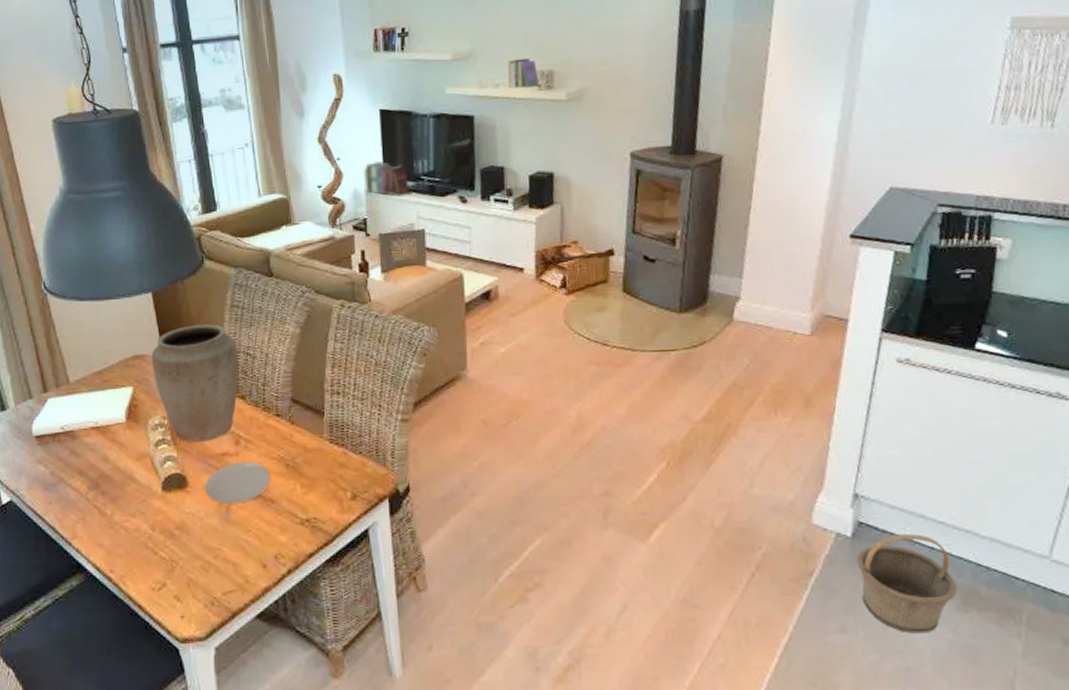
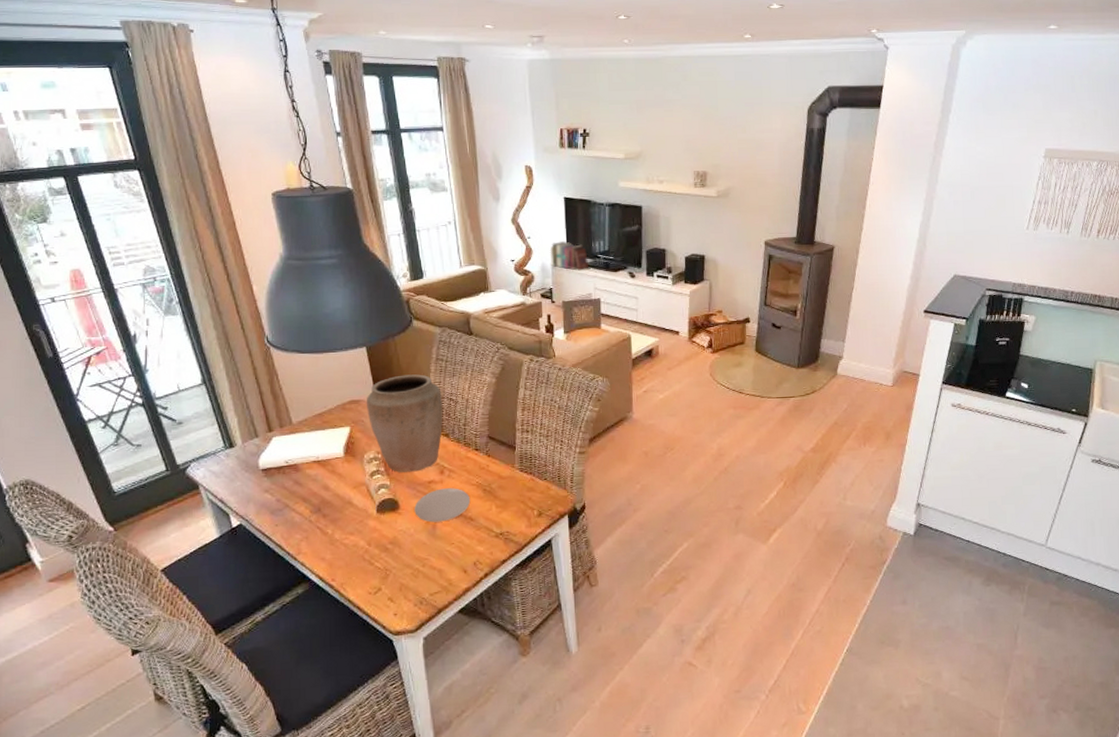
books: present [507,58,540,89] -> none [670,161,695,186]
basket: present [856,534,957,634] -> none [916,531,983,603]

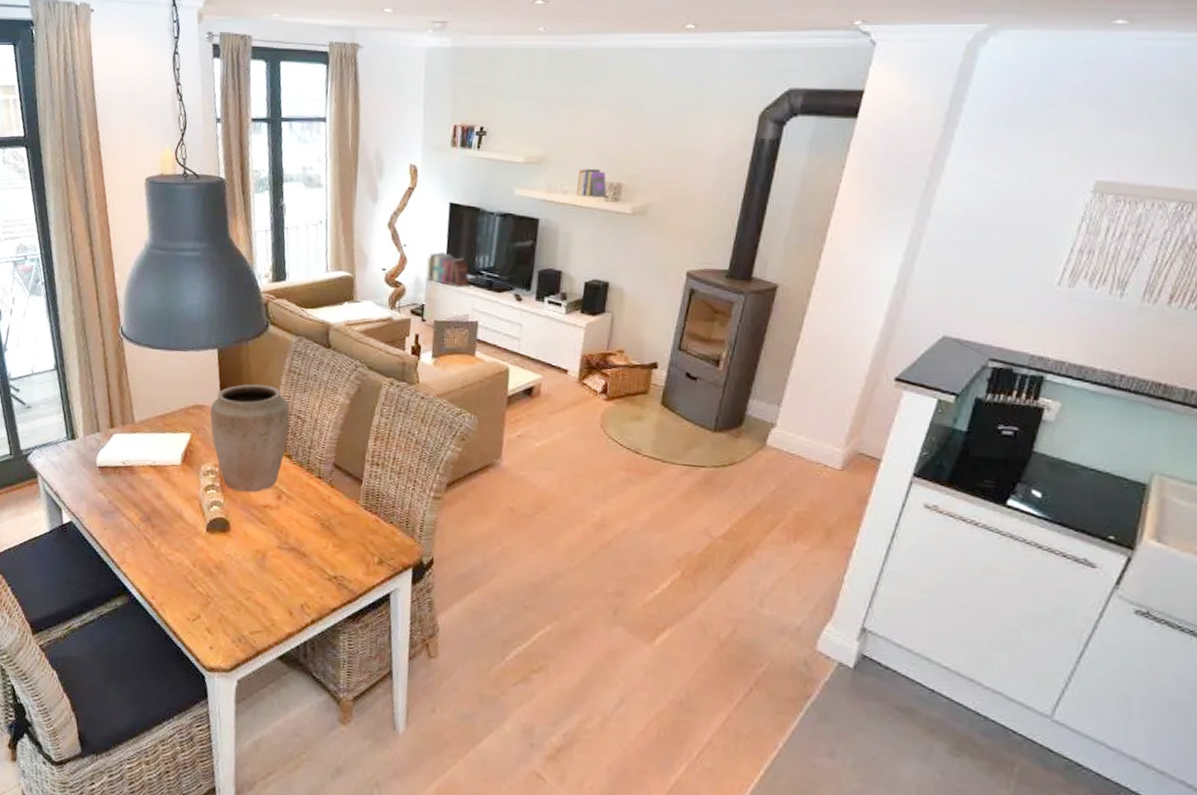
plate: present [414,488,471,523] -> none [245,515,307,553]
books: none [670,161,695,186] -> present [576,169,607,198]

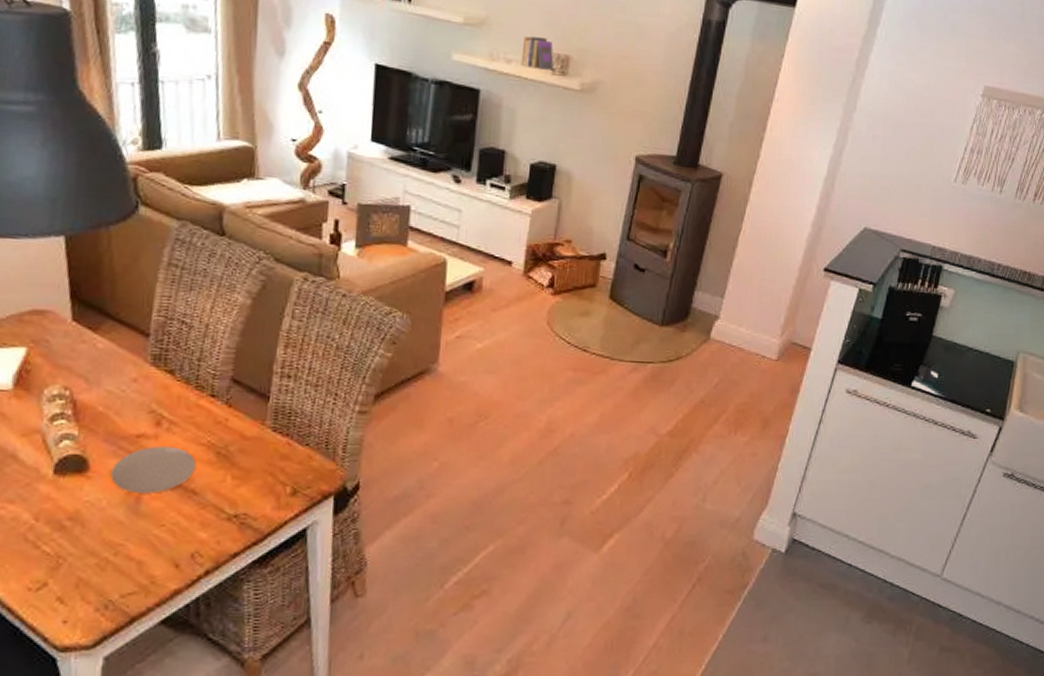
vase: present [210,384,290,493] -> none [55,281,171,420]
plate: none [245,515,307,553] -> present [111,446,197,494]
books: present [426,252,470,288] -> none [346,122,400,165]

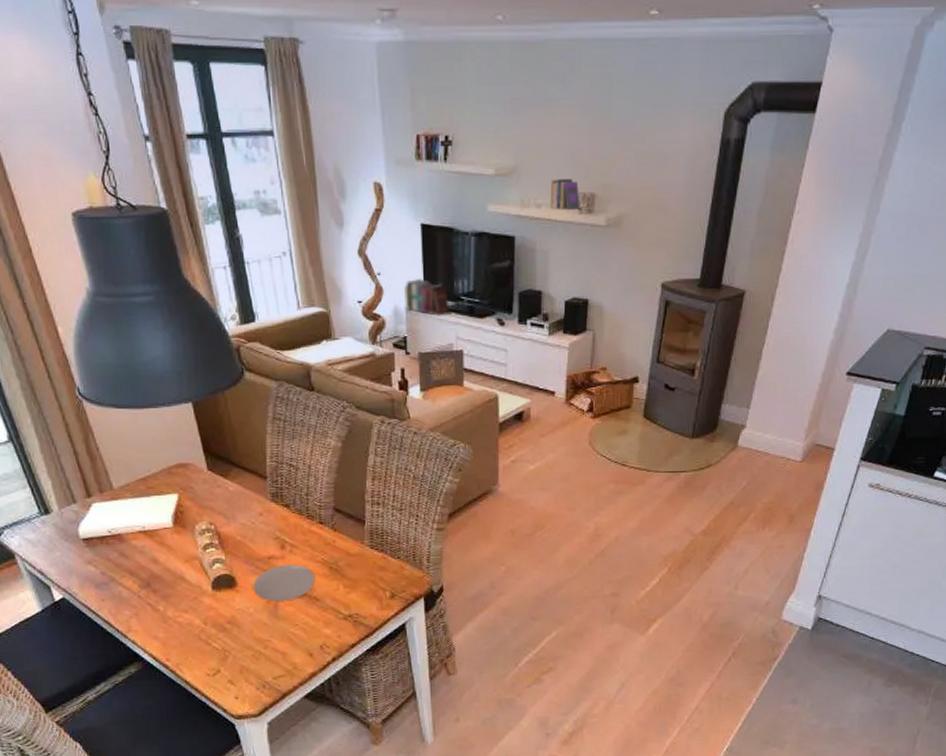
books: none [346,122,400,165] -> present [403,279,451,316]

